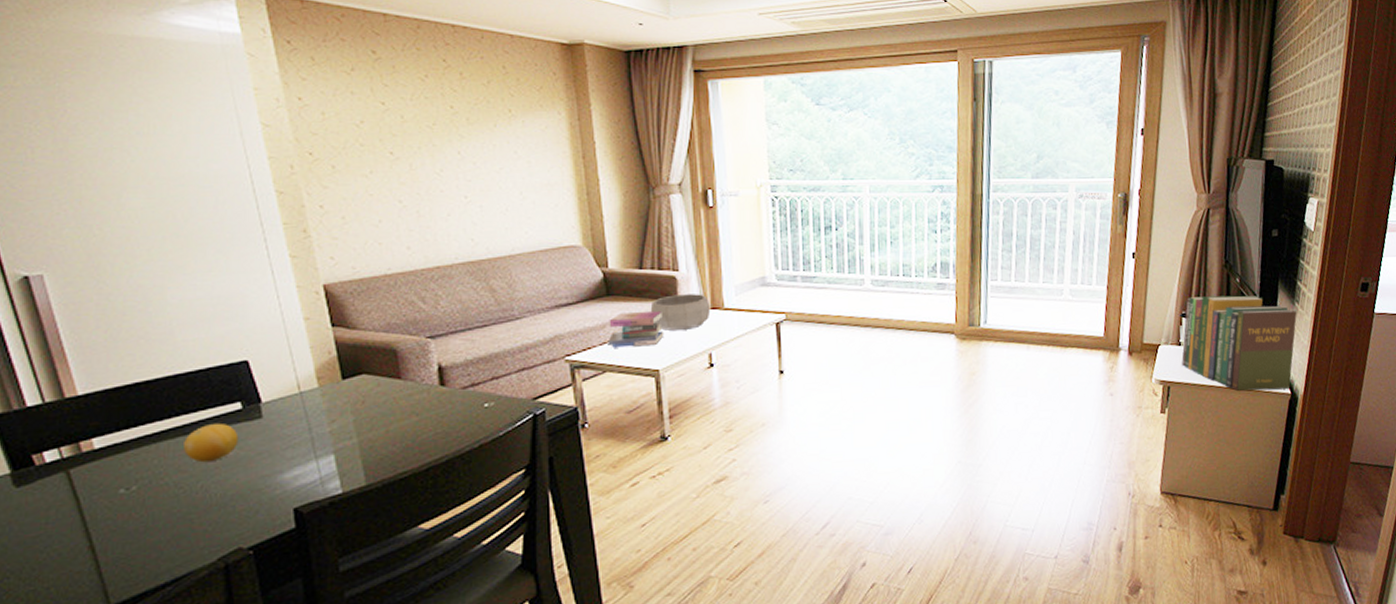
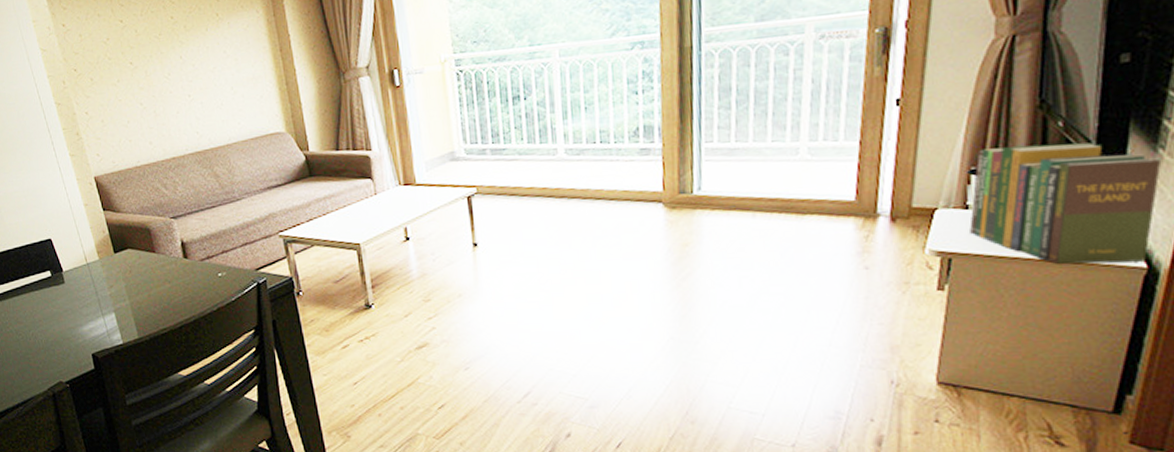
fruit: present [184,422,239,463] -> none [18,286,52,317]
books: present [607,311,664,348] -> none [313,189,363,224]
decorative bowl: present [650,294,711,332] -> none [348,171,404,208]

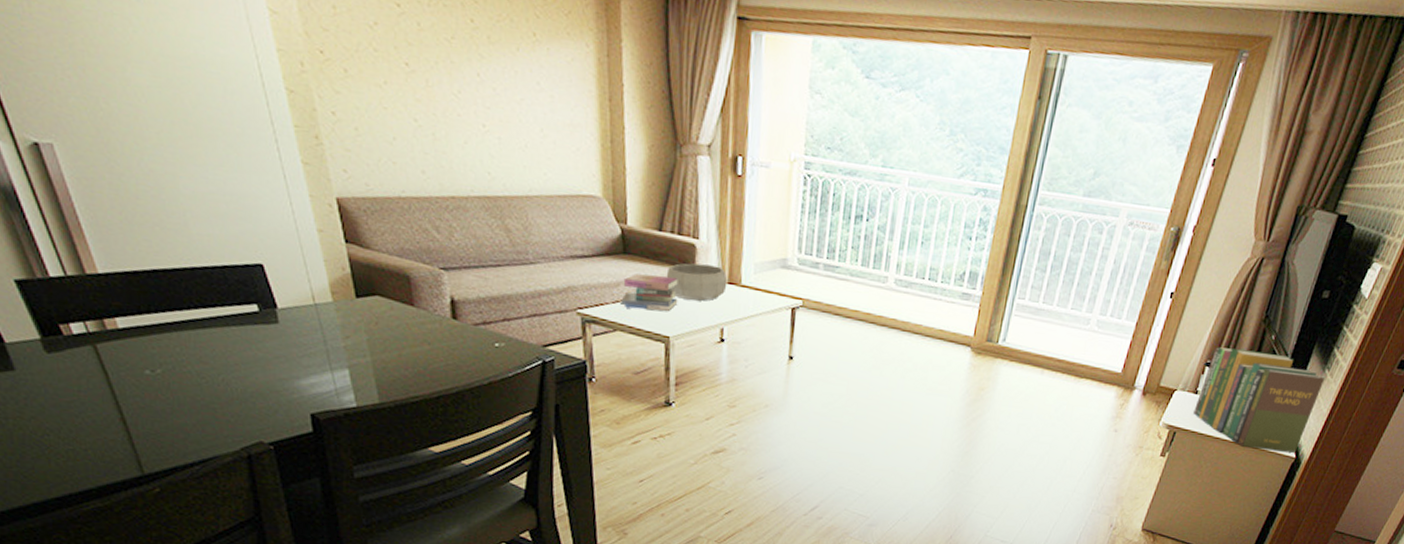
books: none [313,189,363,224] -> present [620,274,678,311]
decorative bowl: none [348,171,404,208] -> present [666,263,728,301]

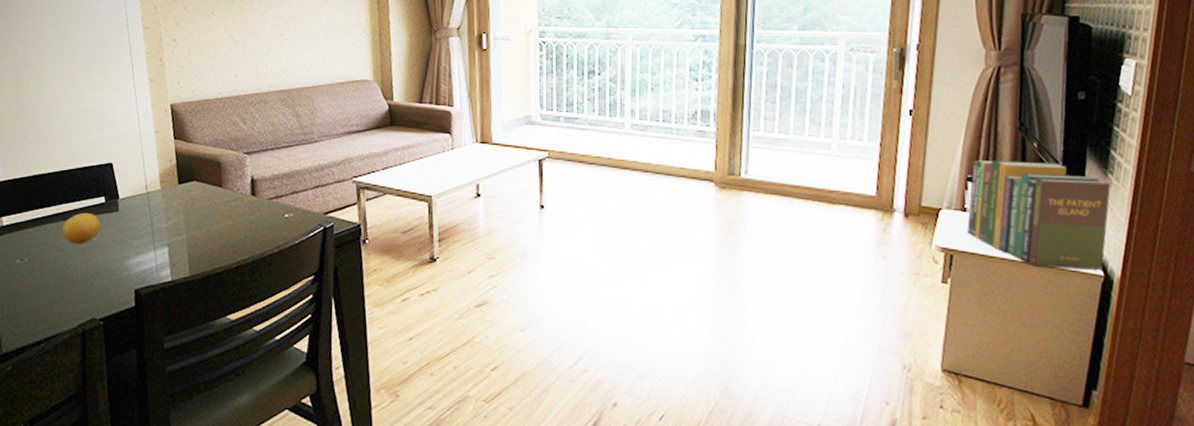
fruit: none [204,321,257,358] -> present [62,212,101,244]
books: present [620,274,678,311] -> none [389,142,438,174]
decorative bowl: present [666,263,728,301] -> none [427,128,480,162]

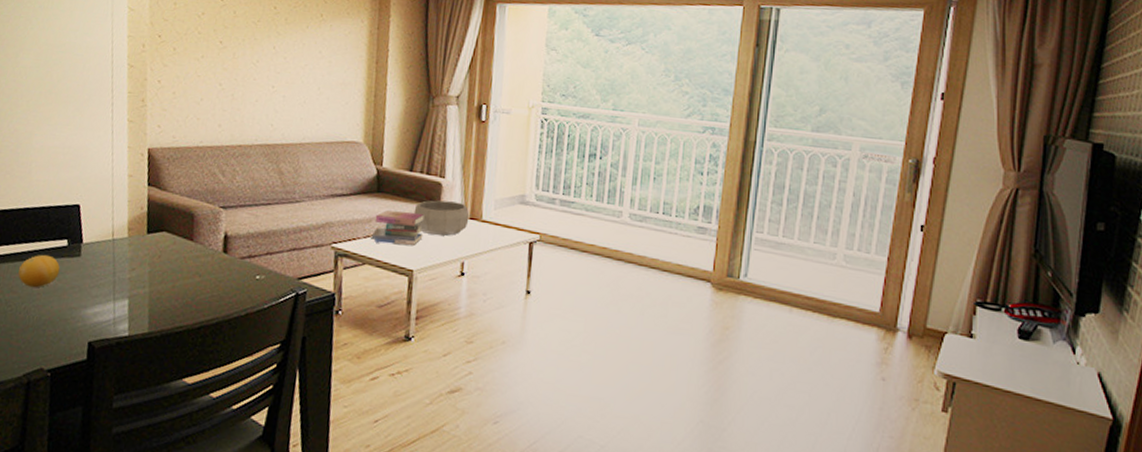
books: none [389,142,438,174] -> present [371,210,425,246]
decorative bowl: none [427,128,480,162] -> present [413,200,470,236]
books: present [967,160,1111,270] -> none [973,284,1126,413]

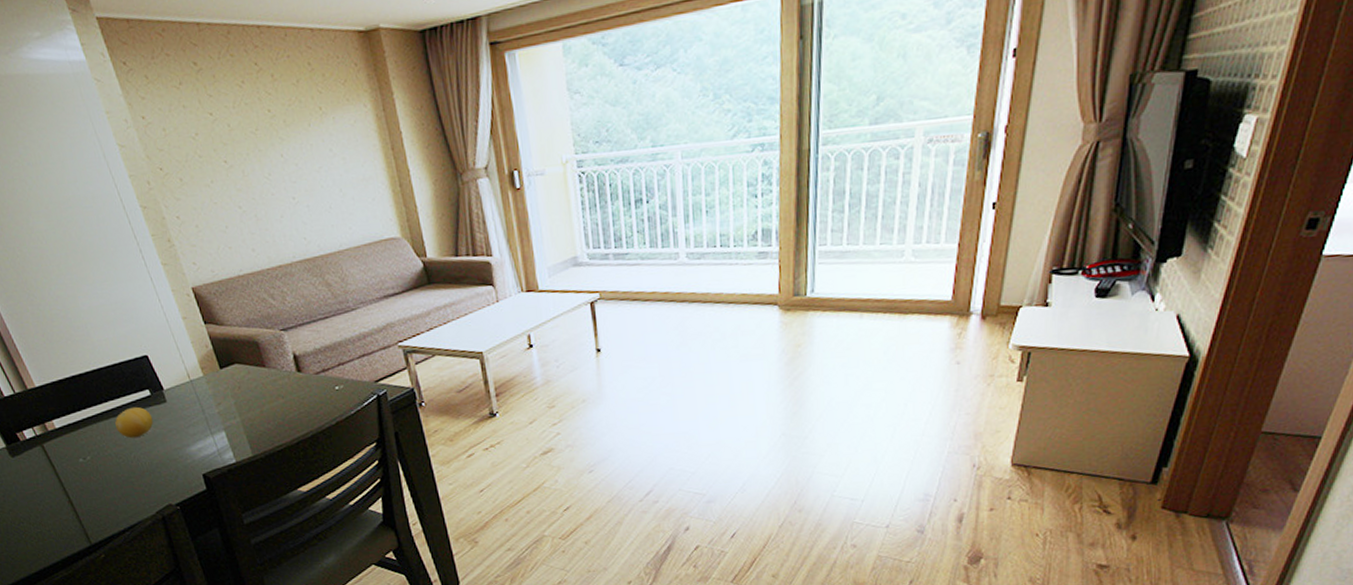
books: present [371,210,425,246] -> none [433,296,485,333]
decorative bowl: present [413,200,470,236] -> none [469,277,526,316]

